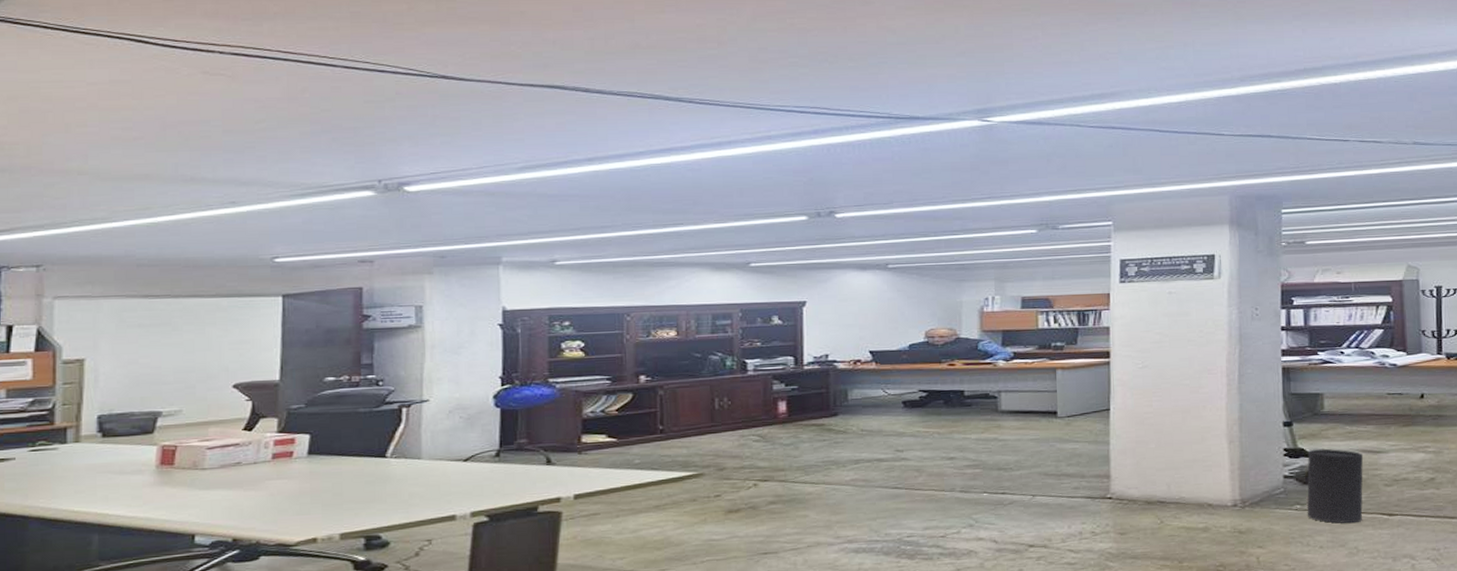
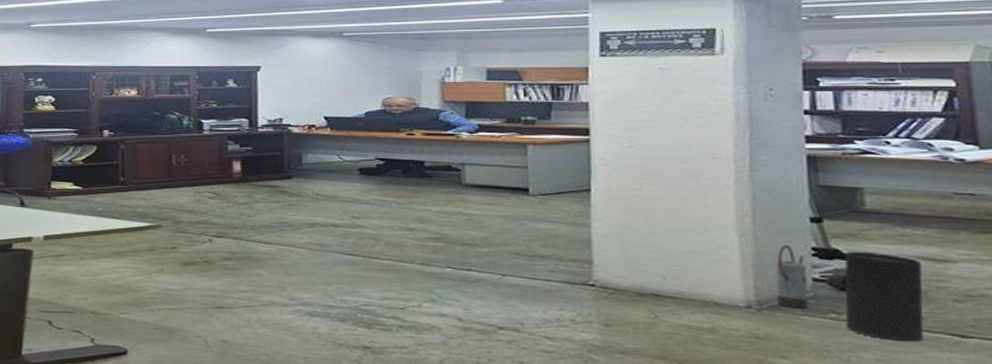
watering can: none [1256,447,1280,504] -> present [776,244,809,309]

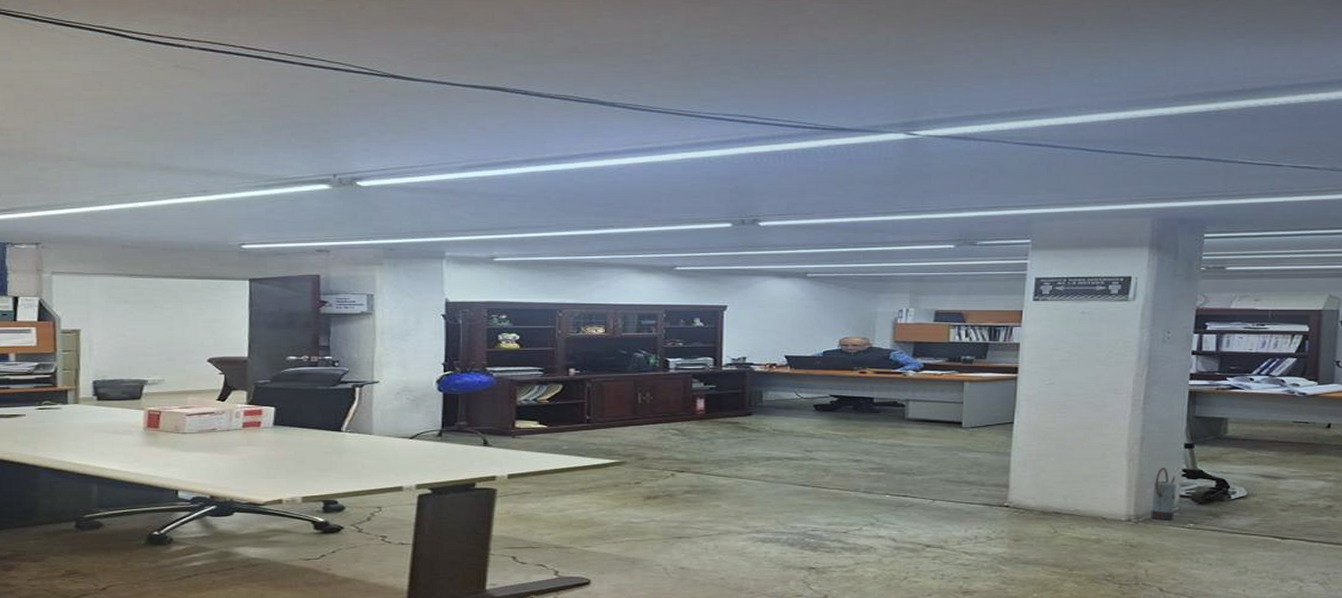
trash can: present [844,251,924,342] -> none [1199,471,1262,544]

